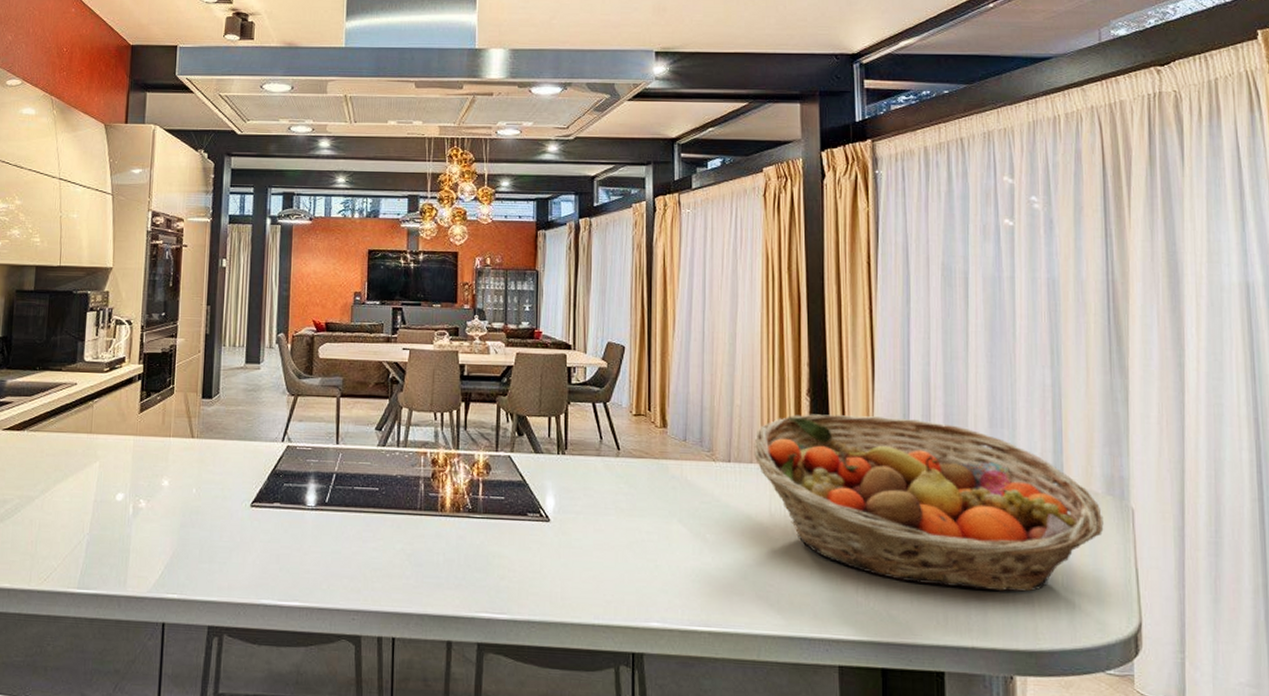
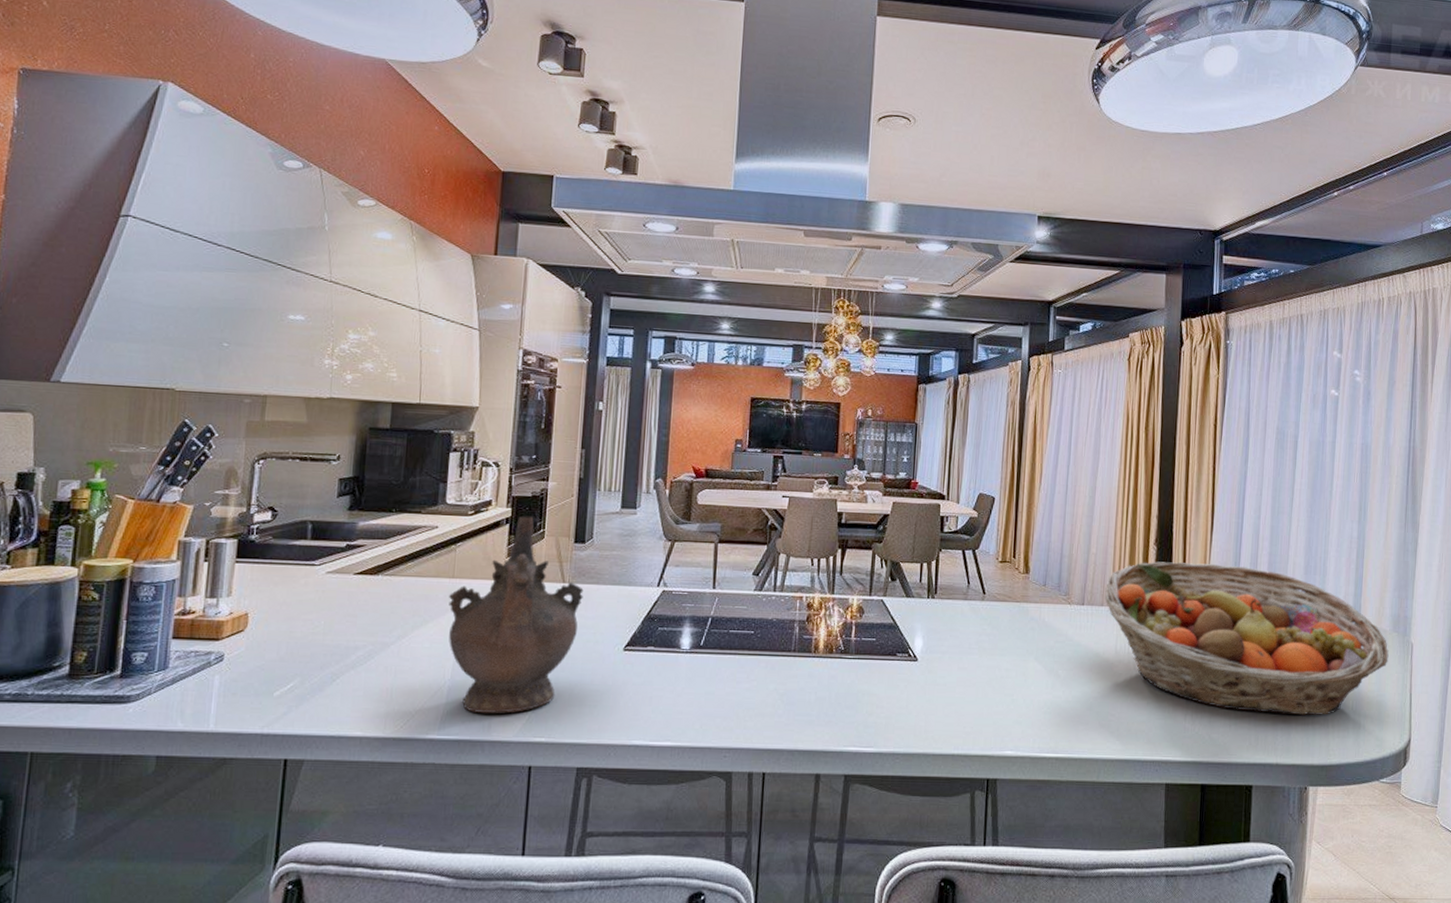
ceremonial vessel: none [86,372,211,569] -> present [448,515,584,713]

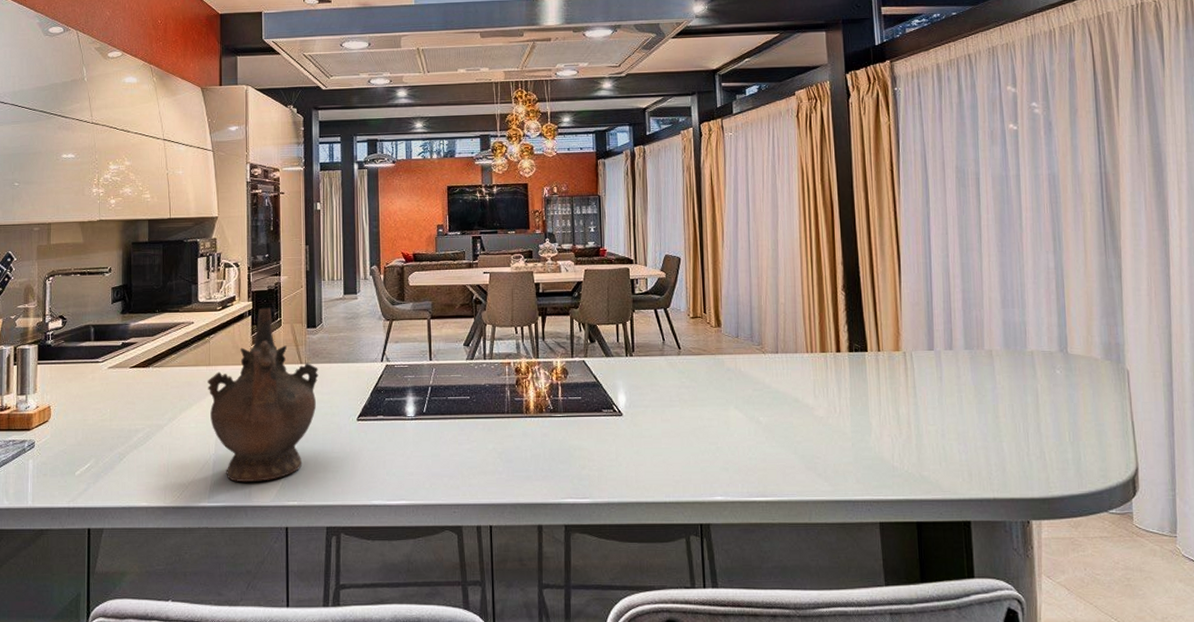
fruit basket: present [1105,561,1389,716] -> none [798,305,1104,449]

